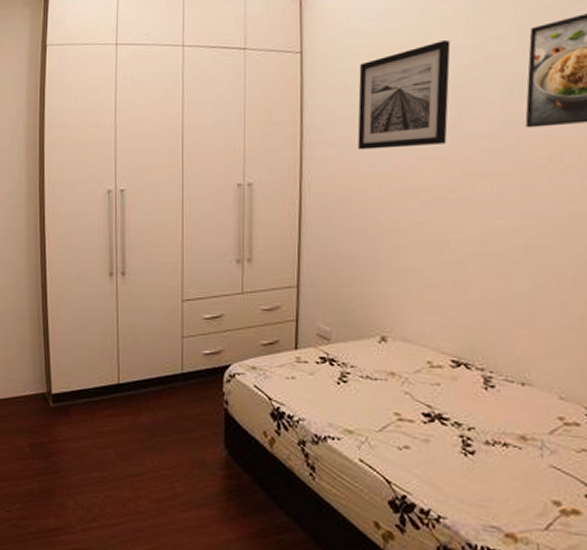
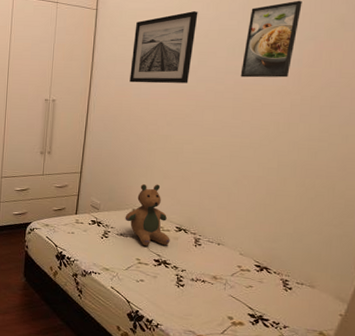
teddy bear: none [370,296,445,393] -> present [125,183,170,246]

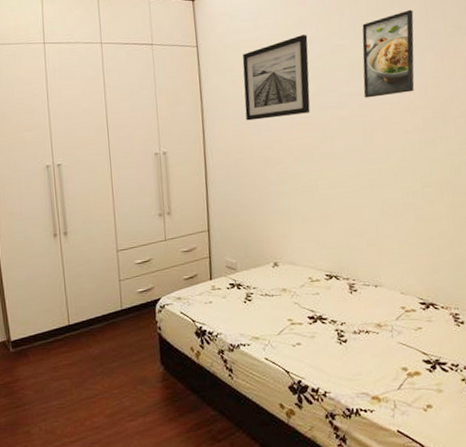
teddy bear: present [125,183,170,246] -> none [267,229,322,303]

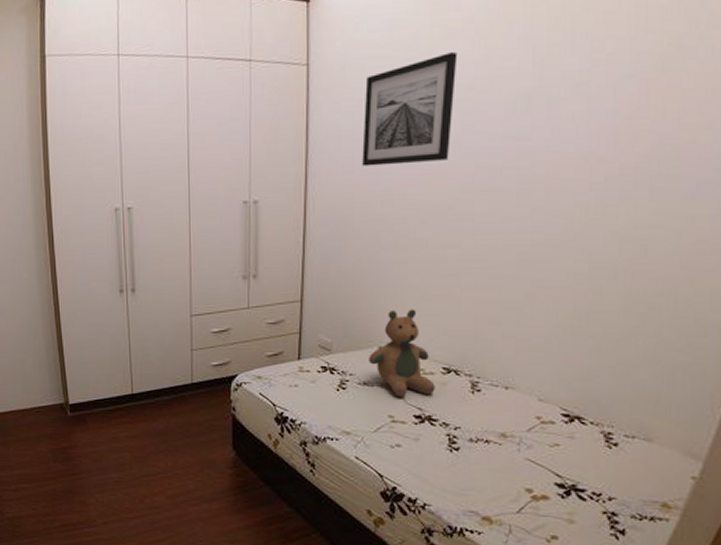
teddy bear: none [267,229,322,303] -> present [368,309,435,398]
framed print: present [362,9,415,98] -> none [526,19,616,144]

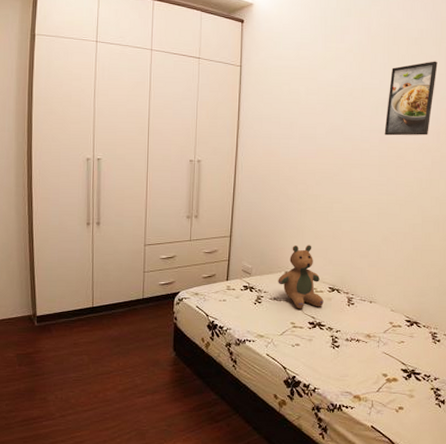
wall art: present [362,52,458,167] -> none [277,70,342,142]
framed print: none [526,19,616,144] -> present [384,61,438,136]

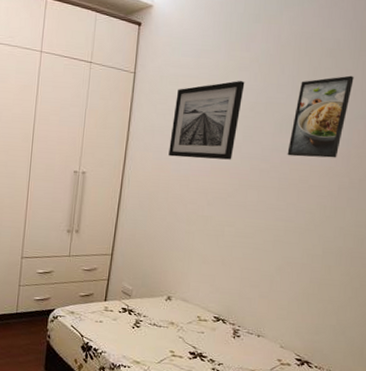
wall art: none [277,70,342,142] -> present [168,81,245,160]
teddy bear: present [278,245,324,309] -> none [159,268,207,338]

